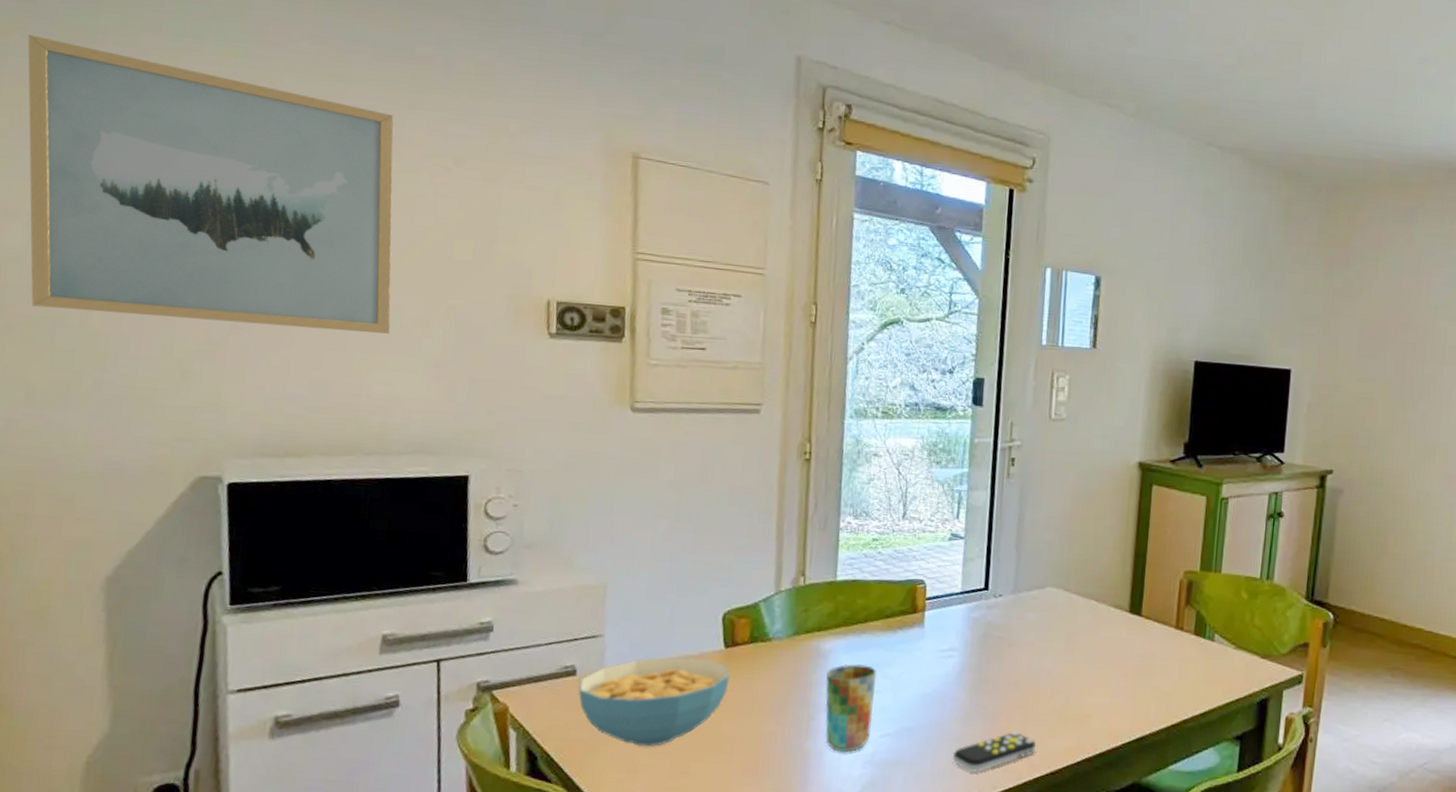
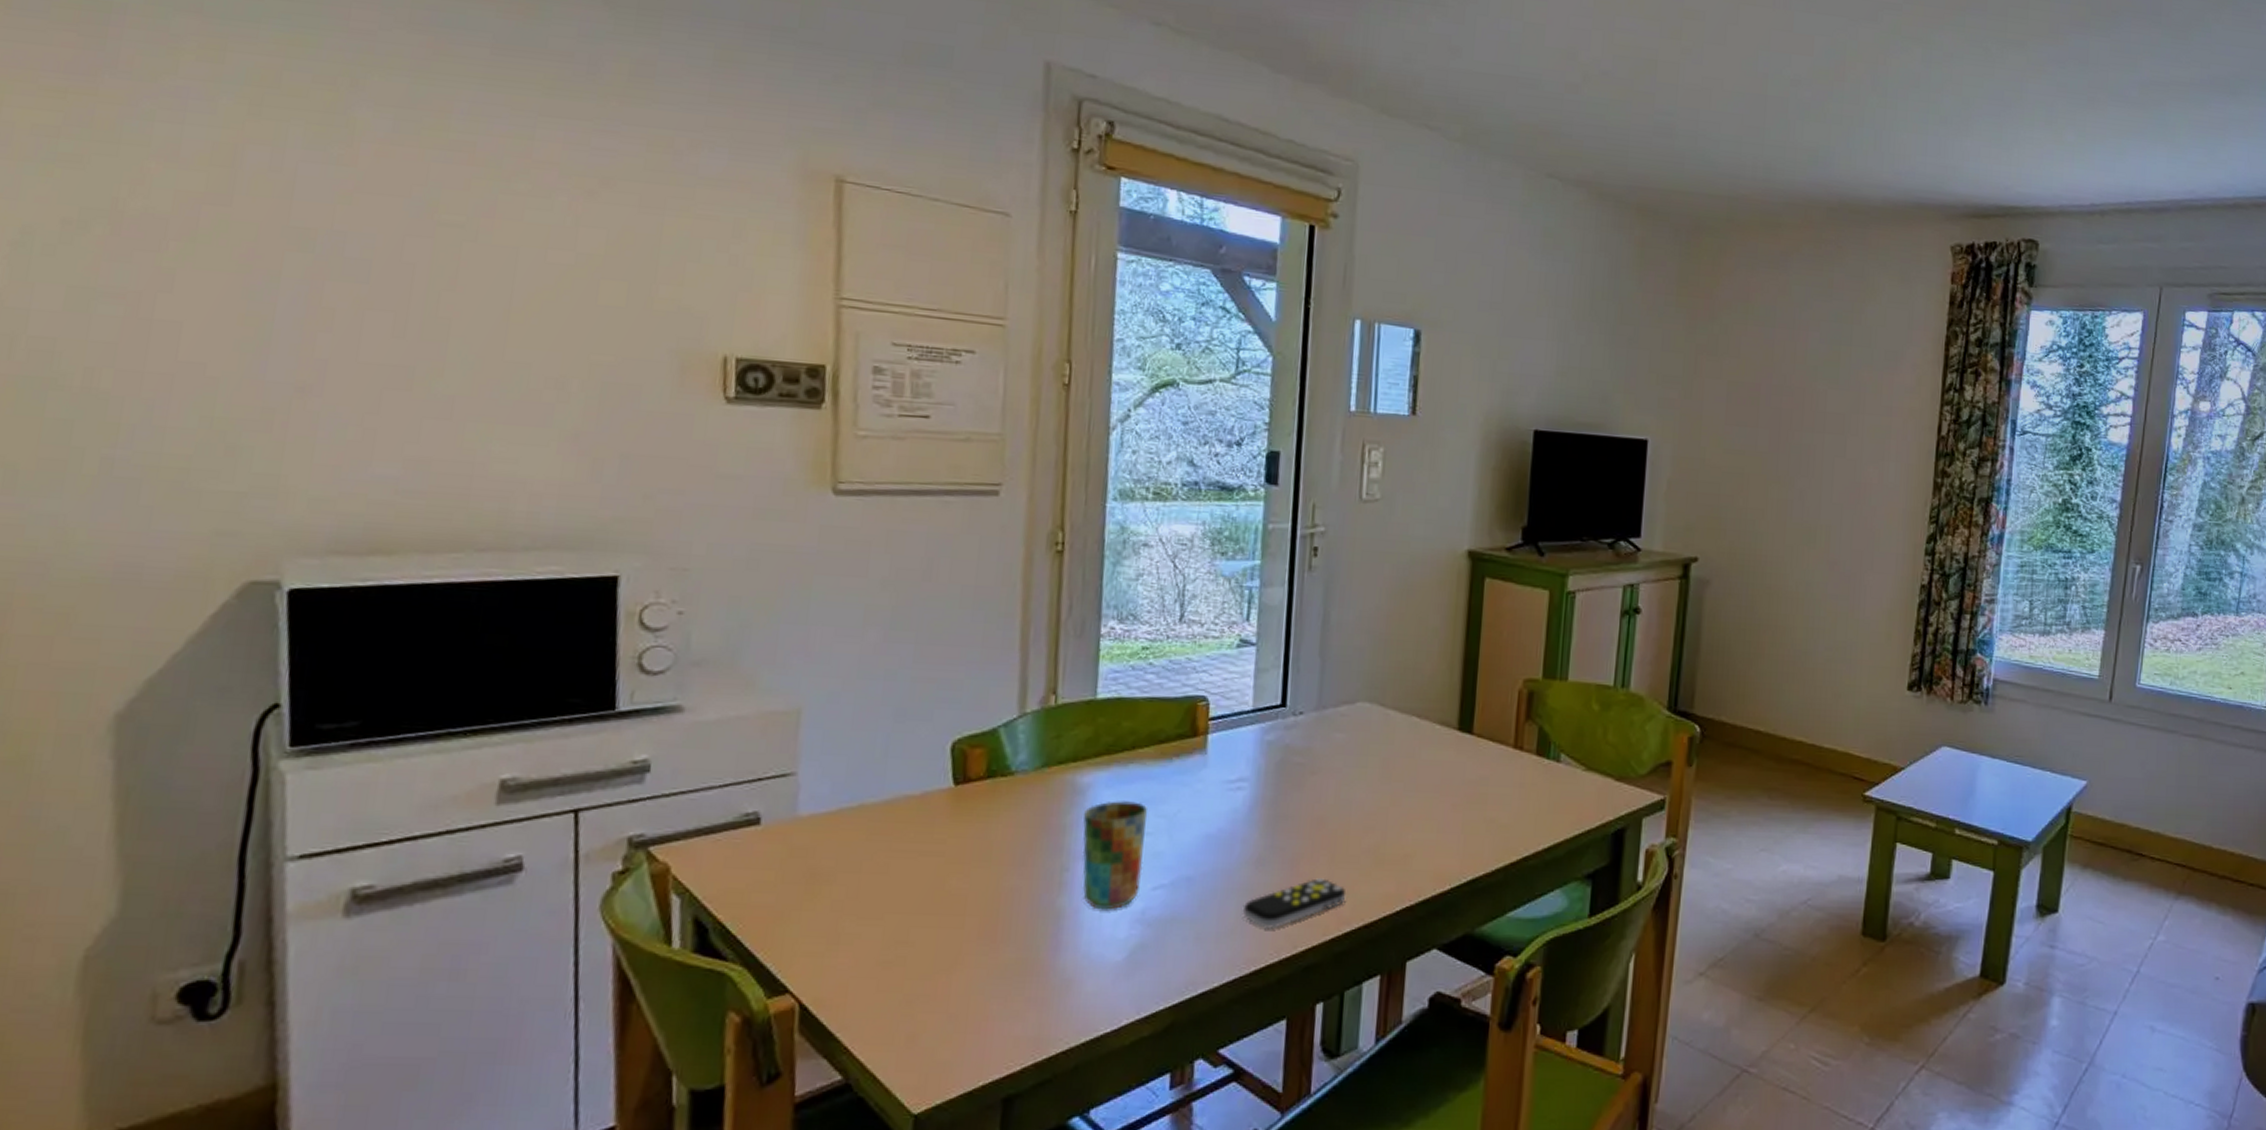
wall art: present [27,34,394,334] -> none [12,11,520,399]
cereal bowl: present [578,657,730,747] -> none [762,798,961,912]

